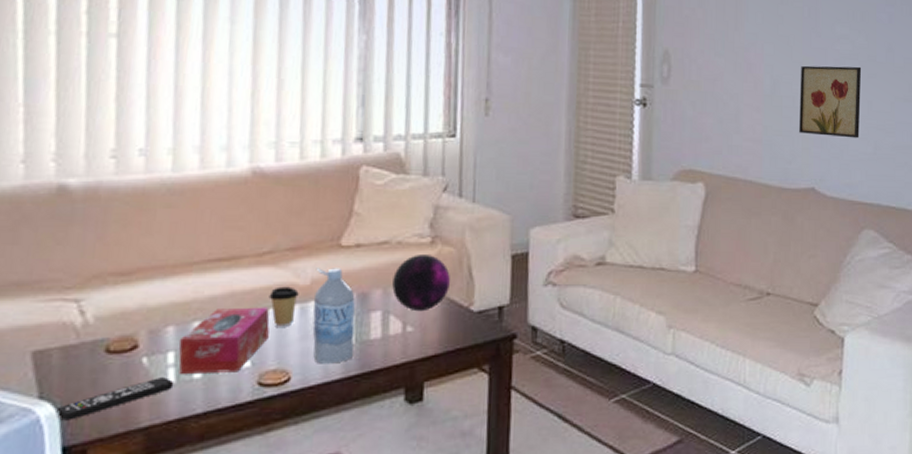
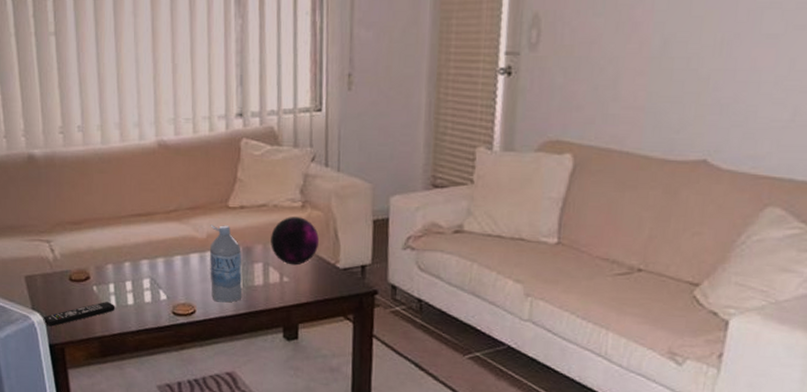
tissue box: present [178,307,270,375] -> none [116,253,178,303]
coffee cup: present [268,286,299,327] -> none [176,238,198,271]
wall art: present [799,65,862,138] -> none [692,17,786,103]

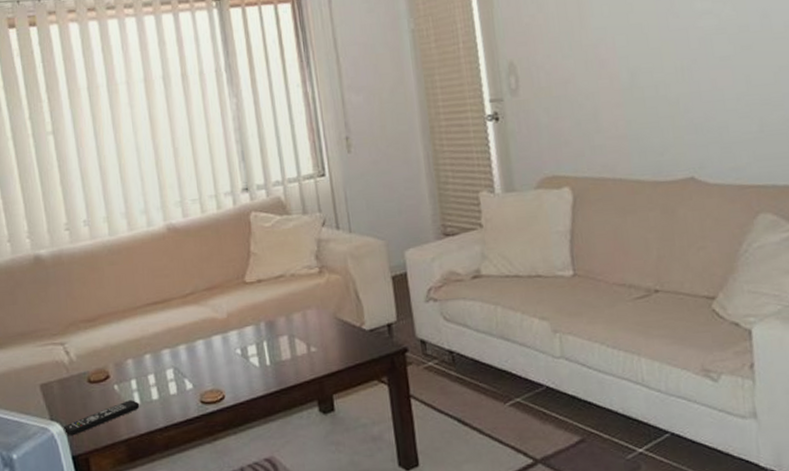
water bottle: present [209,224,243,303] -> none [229,301,271,383]
decorative orb: present [271,217,320,266] -> none [292,283,342,334]

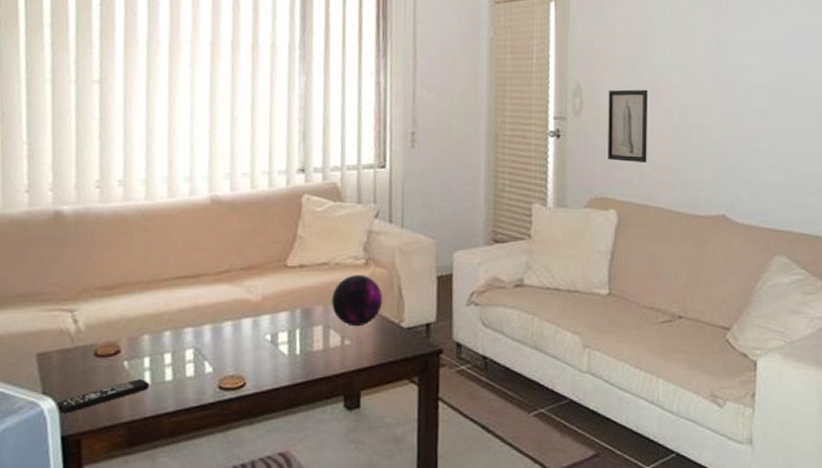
decorative orb: none [292,283,342,334] -> present [332,275,383,327]
wall art: none [545,55,598,136] -> present [608,89,647,163]

